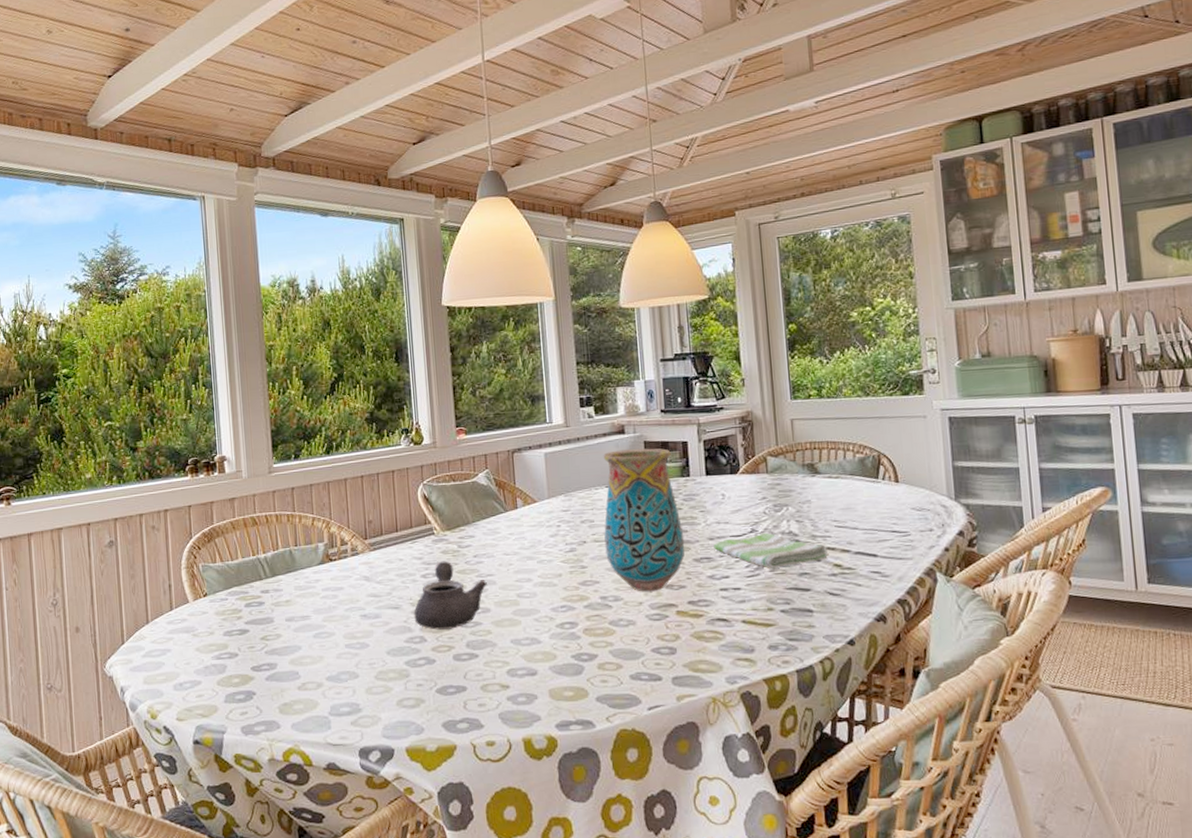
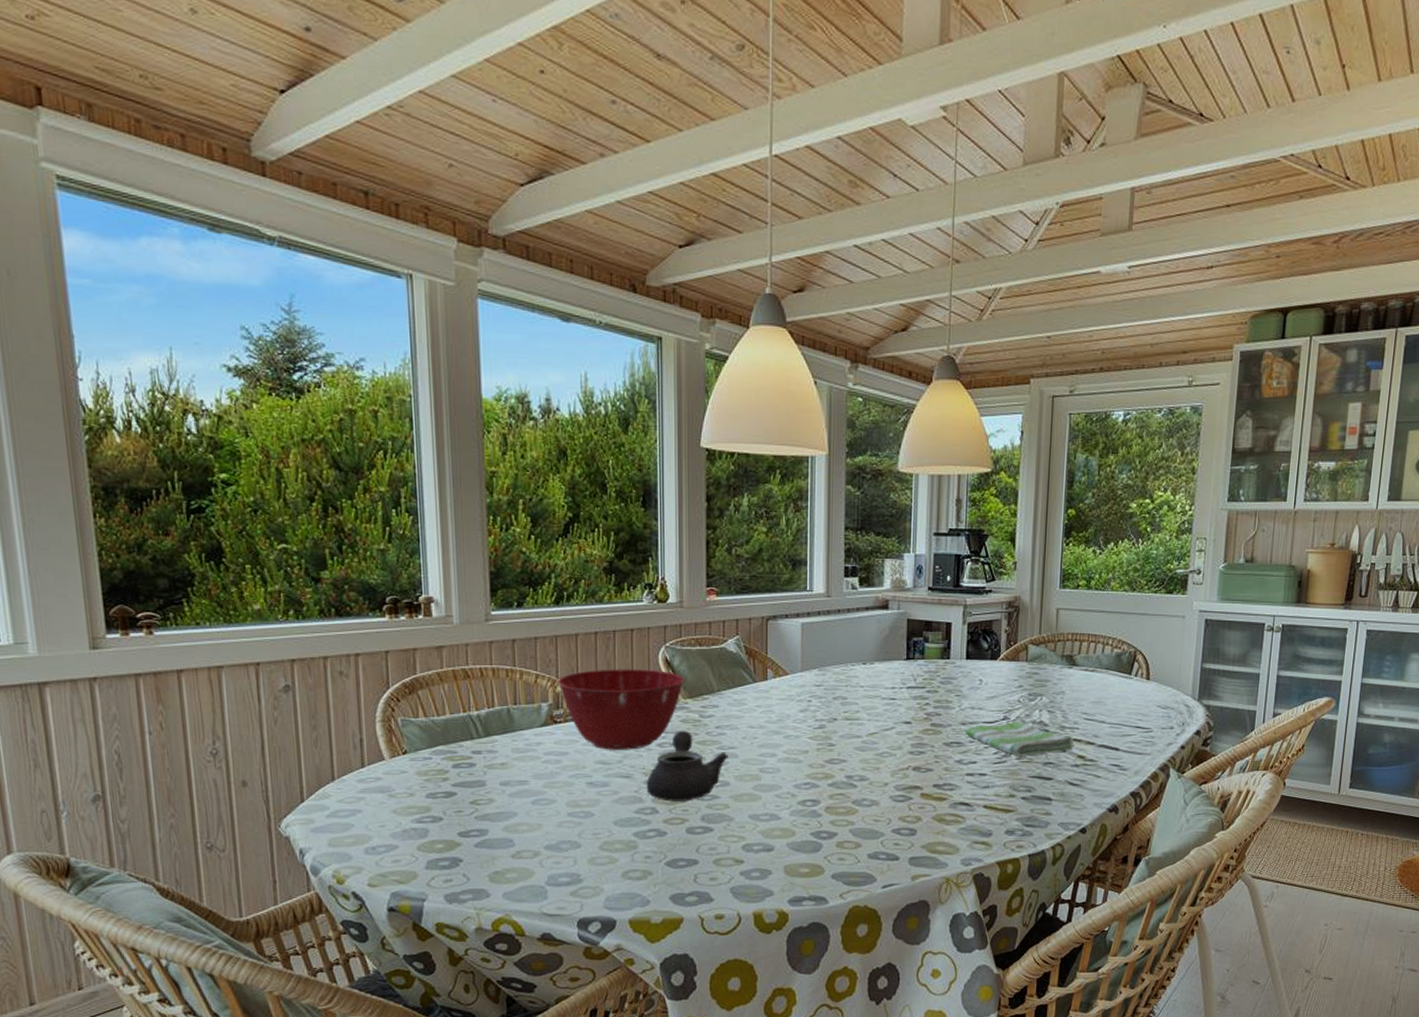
mixing bowl: none [331,506,443,583] -> present [557,669,686,750]
vase: present [603,448,685,592] -> none [856,626,937,773]

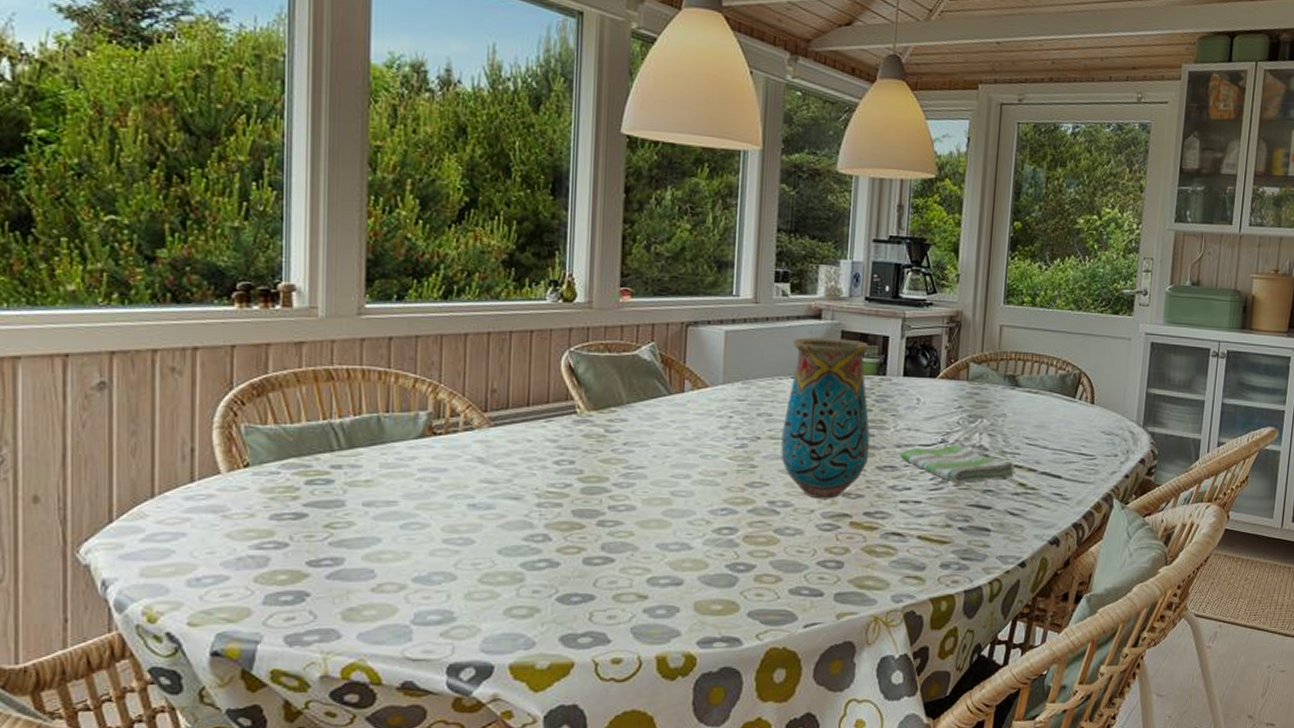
mixing bowl: present [557,669,686,750] -> none [440,374,591,468]
teapot: present [646,730,728,802] -> none [538,446,636,528]
vase: none [856,626,937,773] -> present [781,337,870,499]

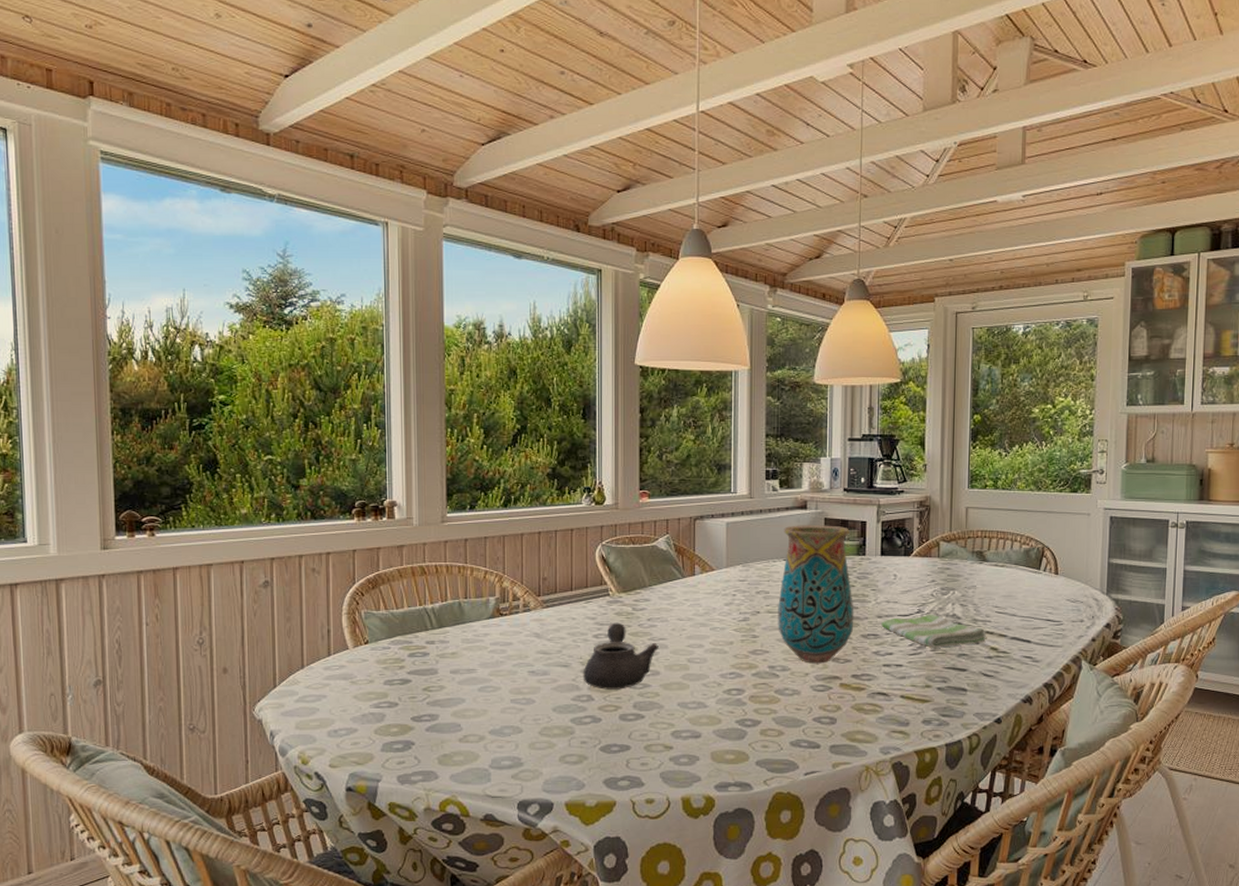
teapot: none [538,446,636,528] -> present [583,622,659,690]

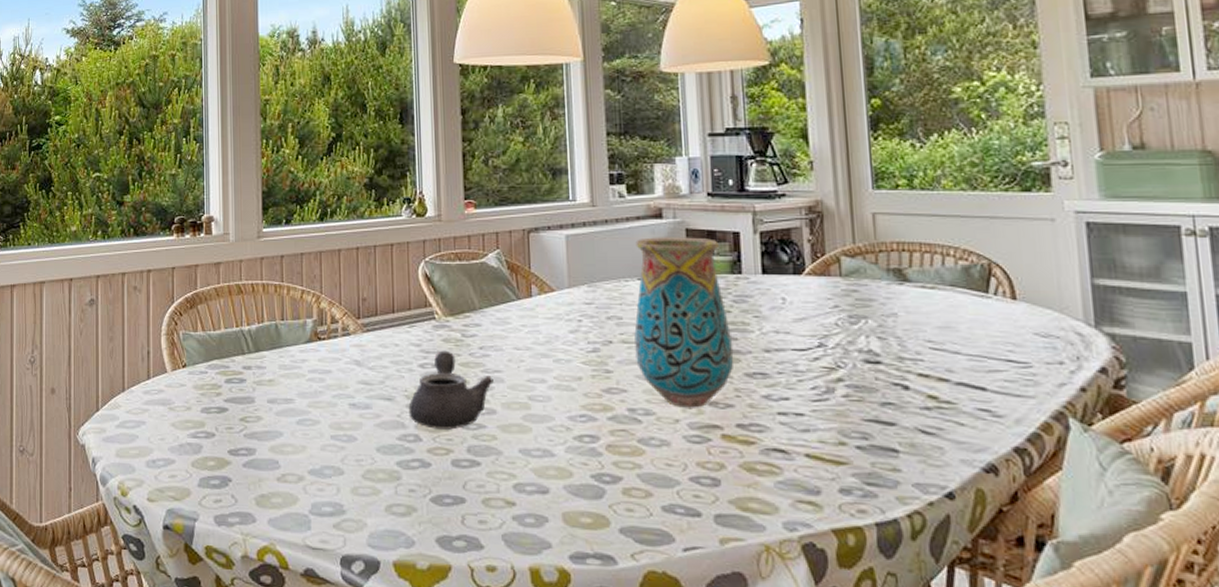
dish towel: present [881,614,987,648] -> none [770,348,921,393]

